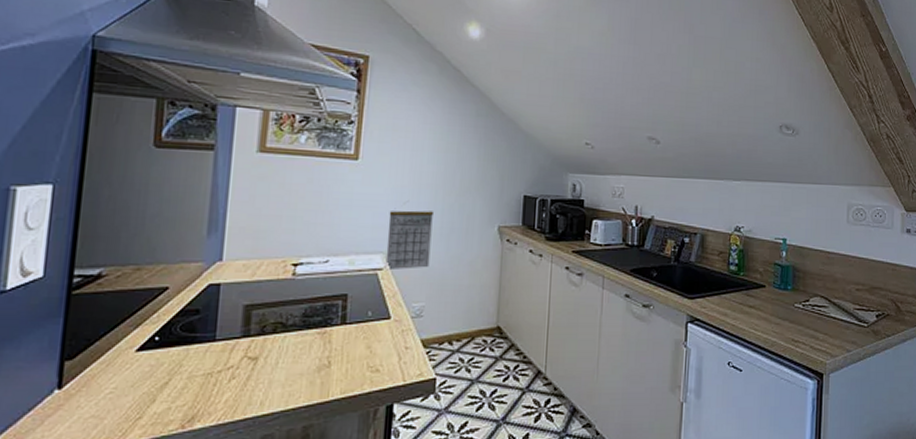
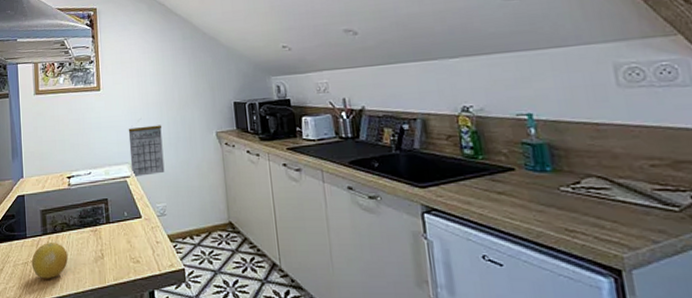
fruit: none [218,347,278,394] -> present [31,243,68,279]

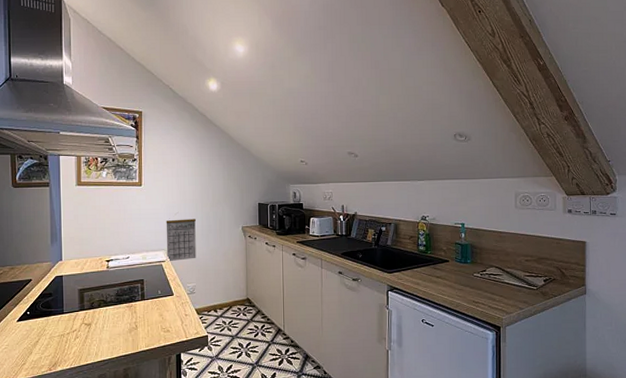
fruit: present [31,243,68,279] -> none [68,317,104,348]

